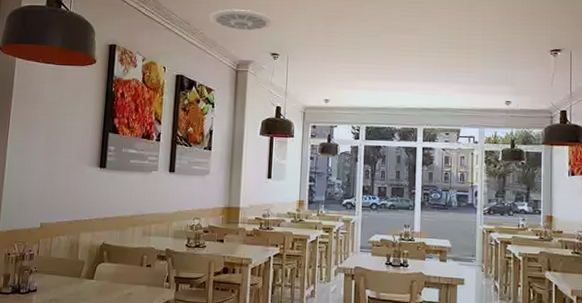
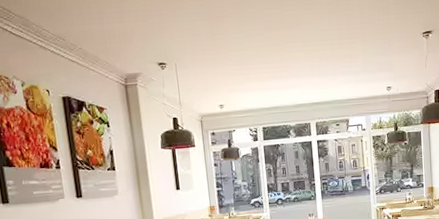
ceiling vent: present [209,9,274,32] -> none [84,18,156,42]

